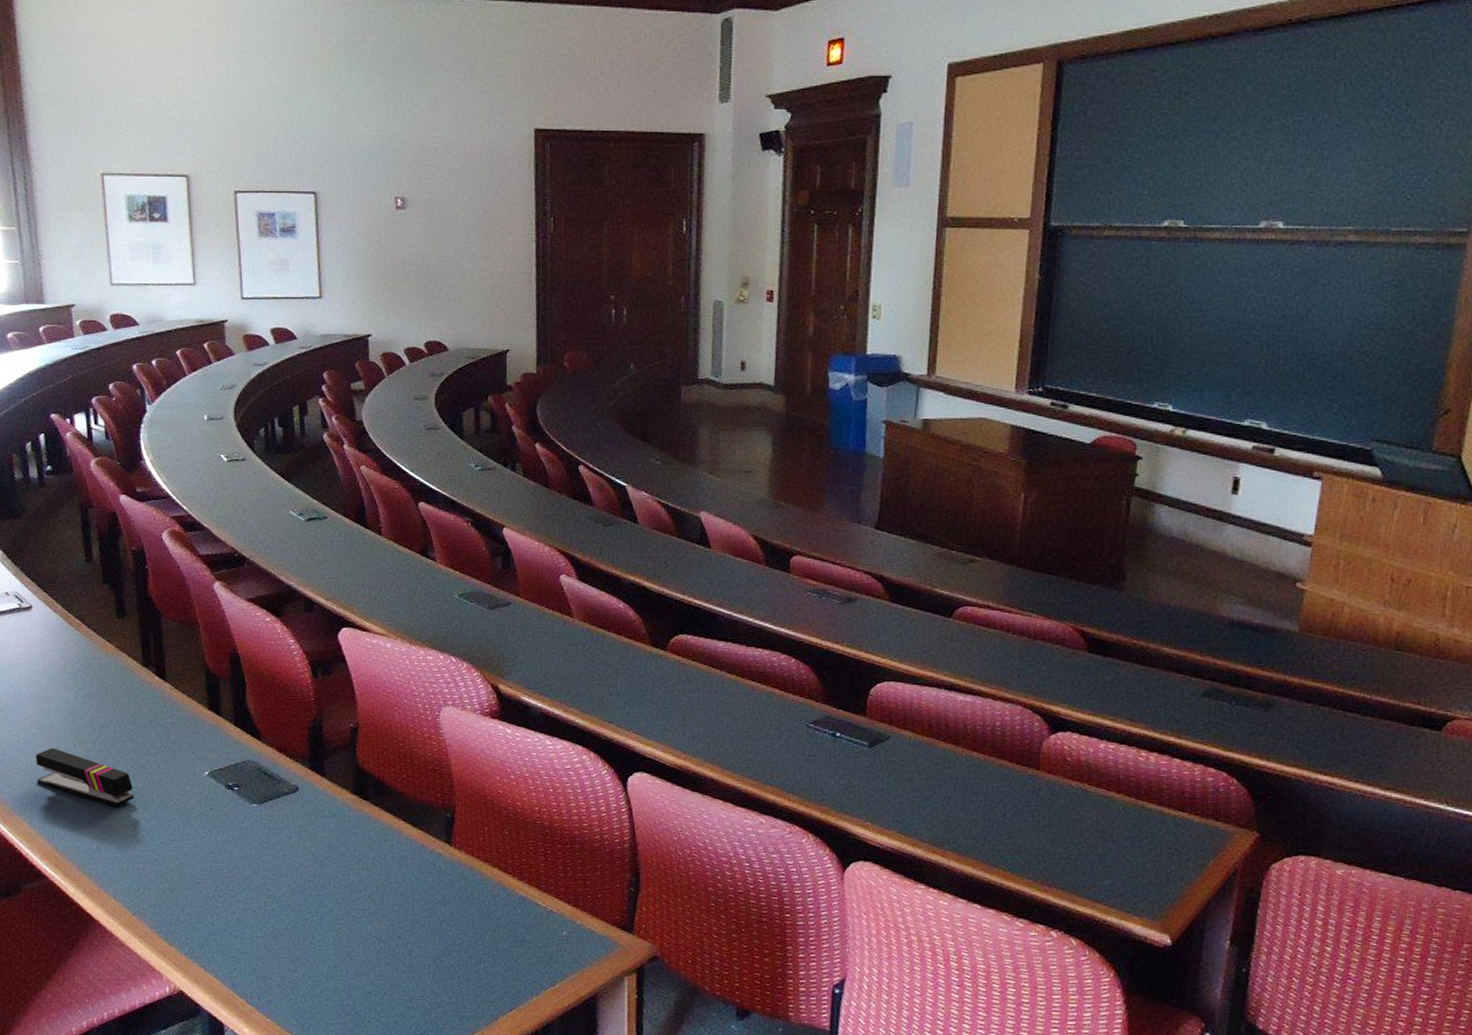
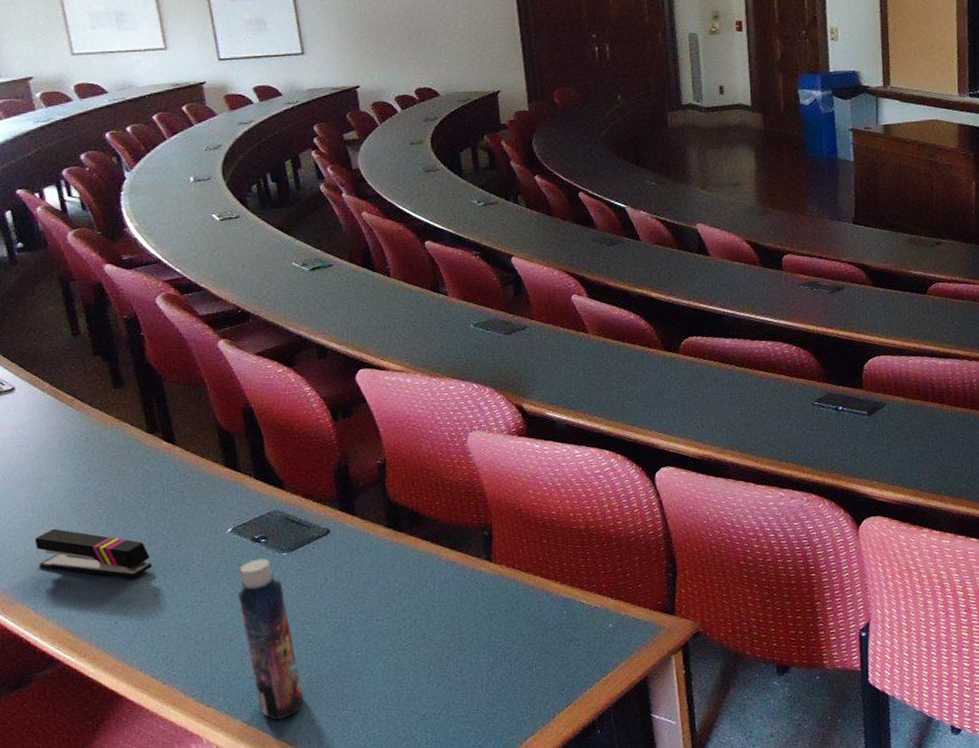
bottle: none [208,806,258,971] -> present [237,558,304,721]

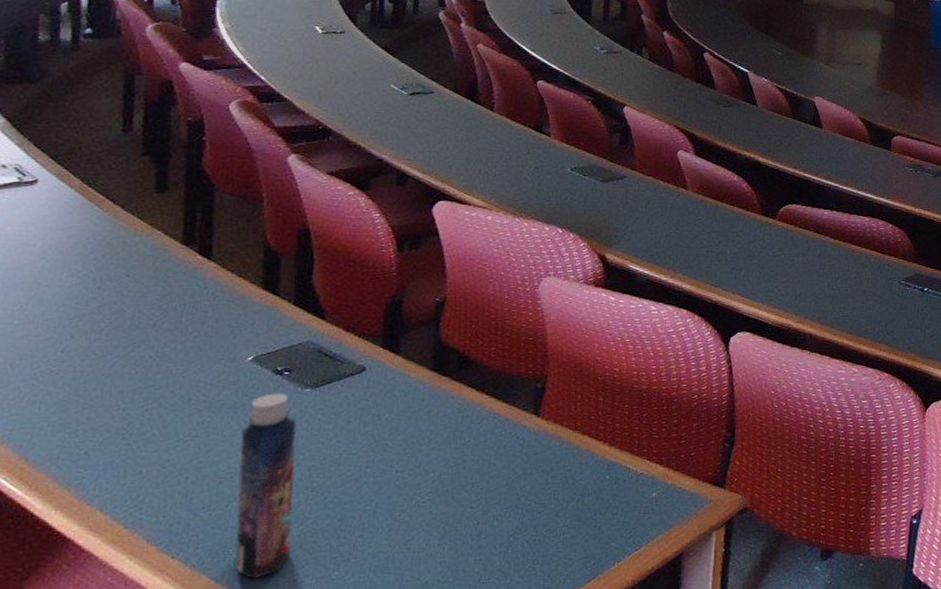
stapler: present [34,528,152,578] -> none [8,339,148,403]

